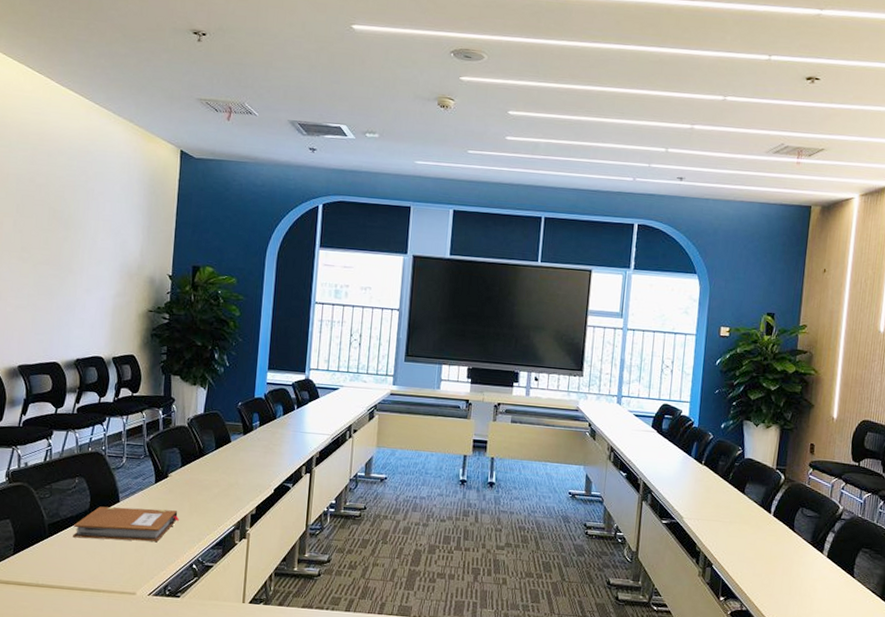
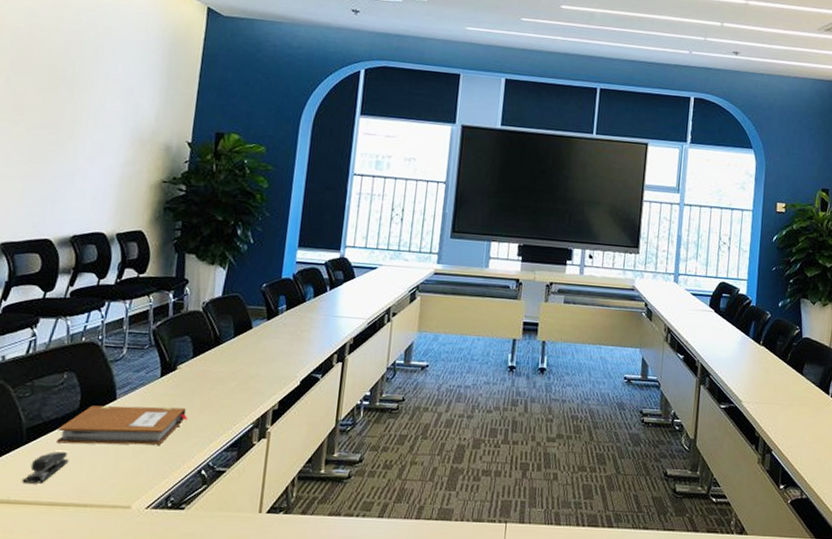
stapler: none [47,544,84,571] -> present [22,451,69,484]

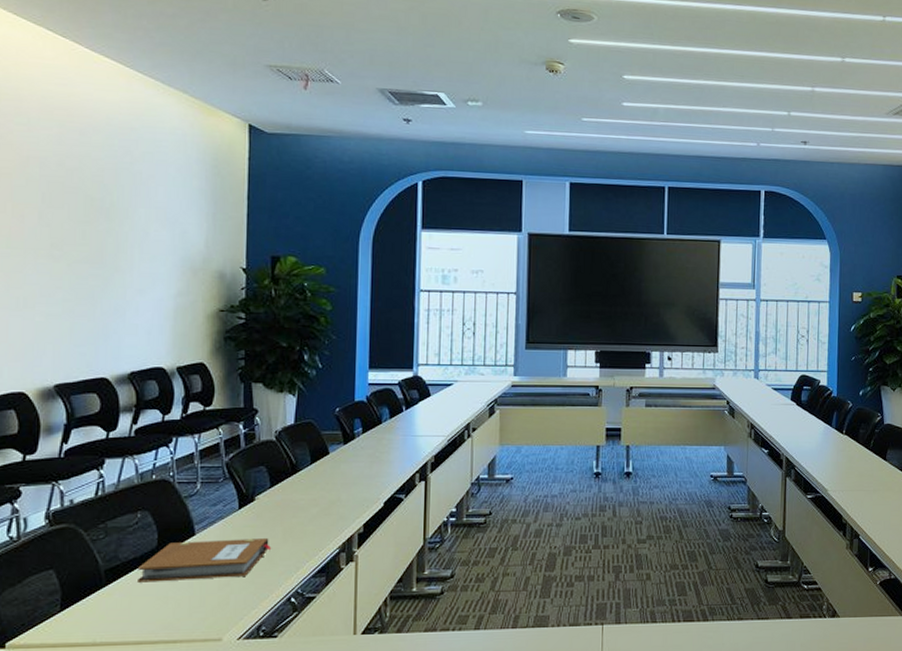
stapler: present [22,451,69,484] -> none [106,591,153,625]

